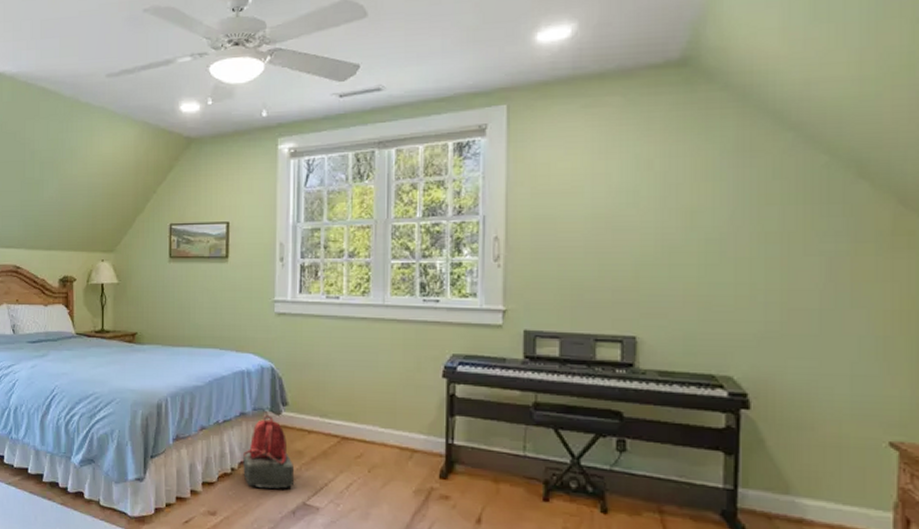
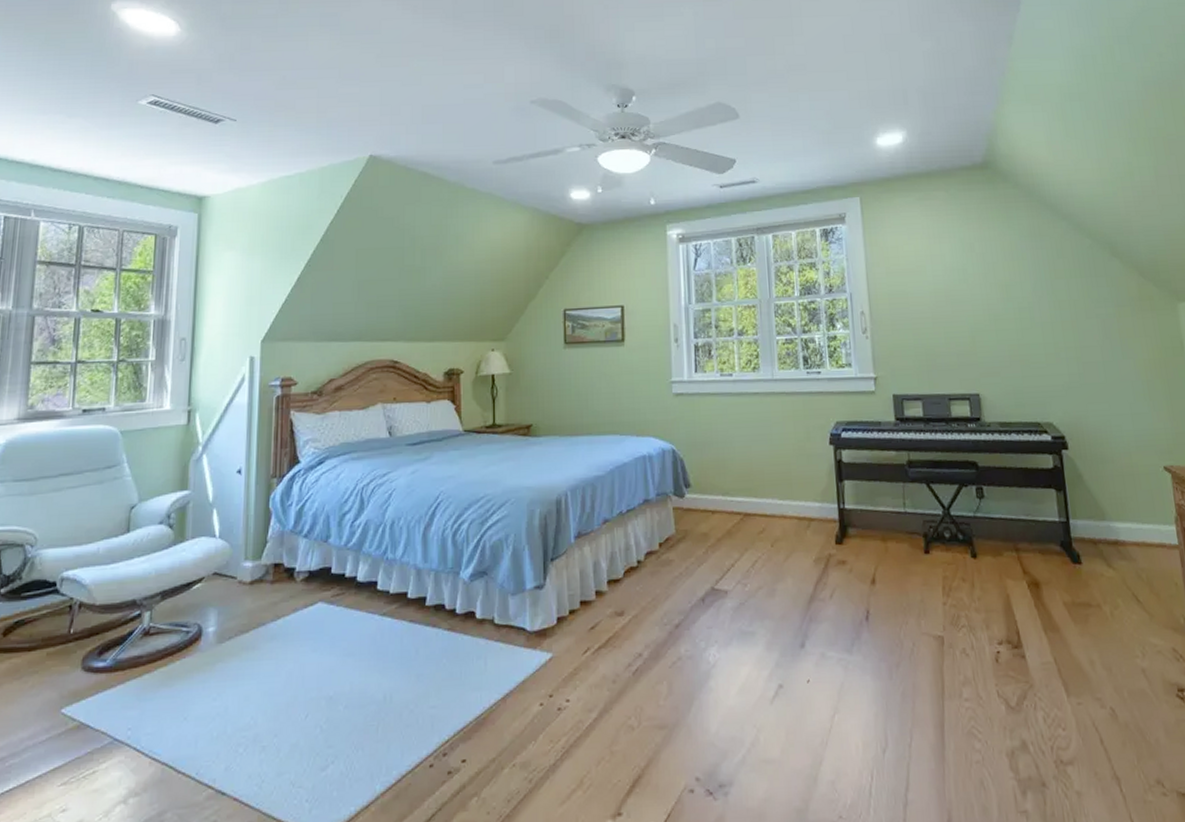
backpack: present [242,415,295,489] -> none [648,500,702,579]

